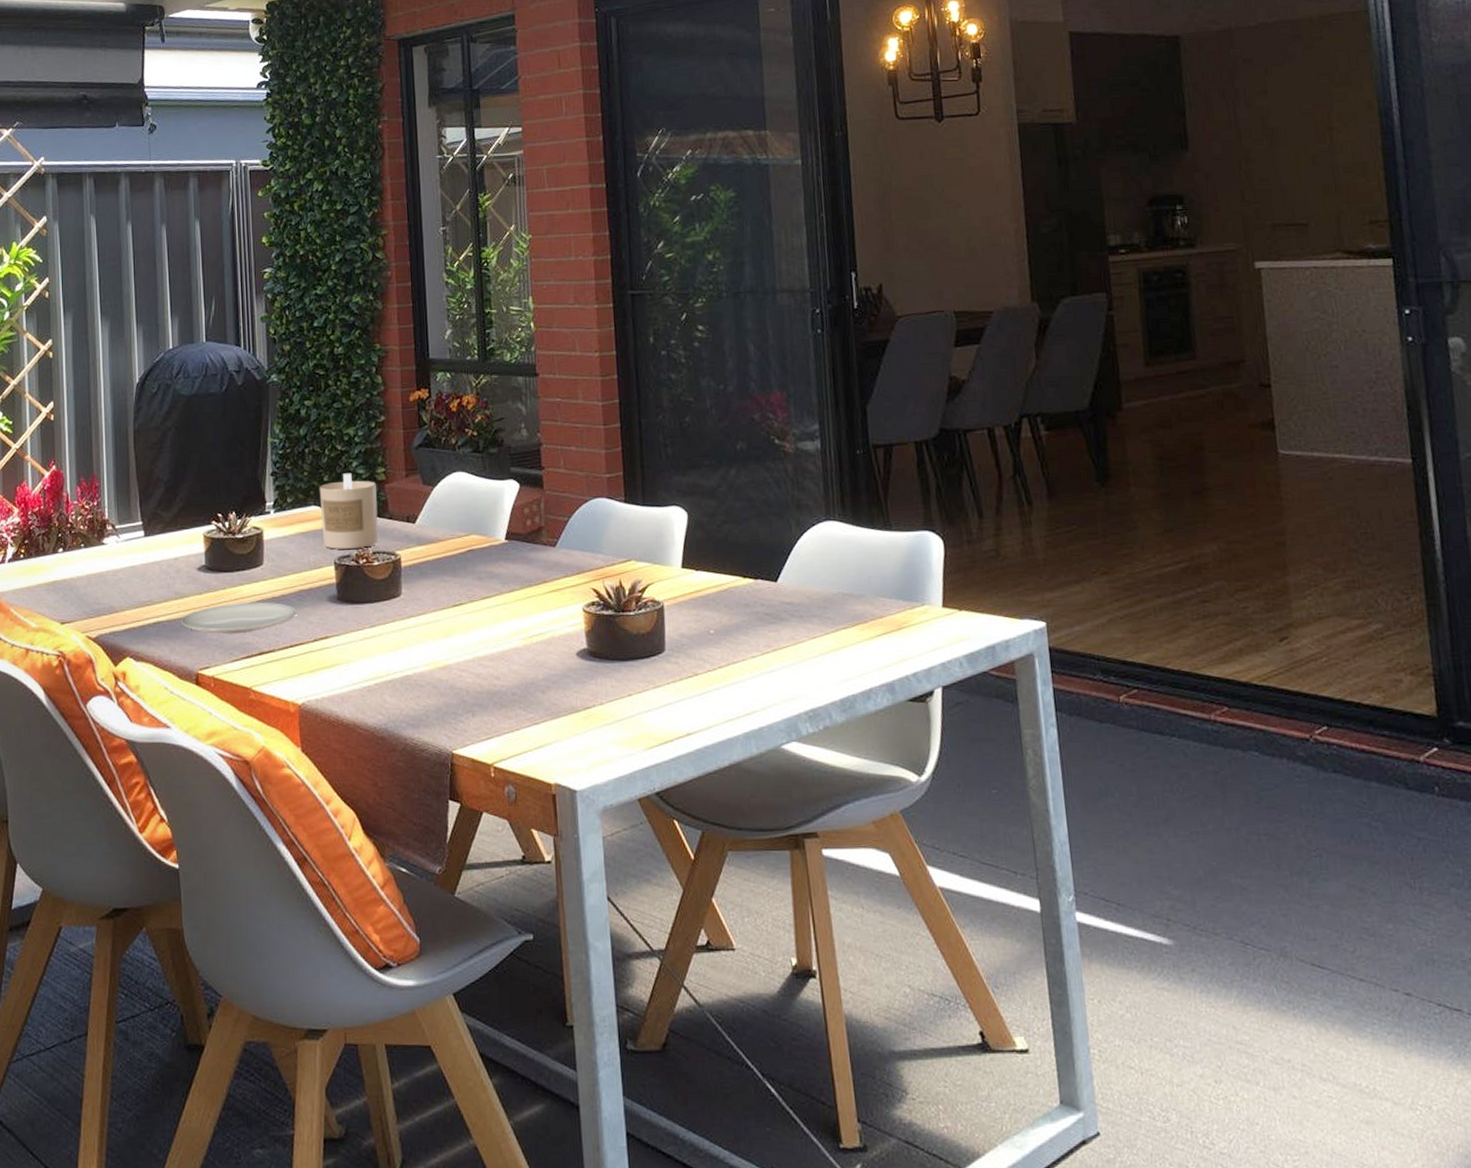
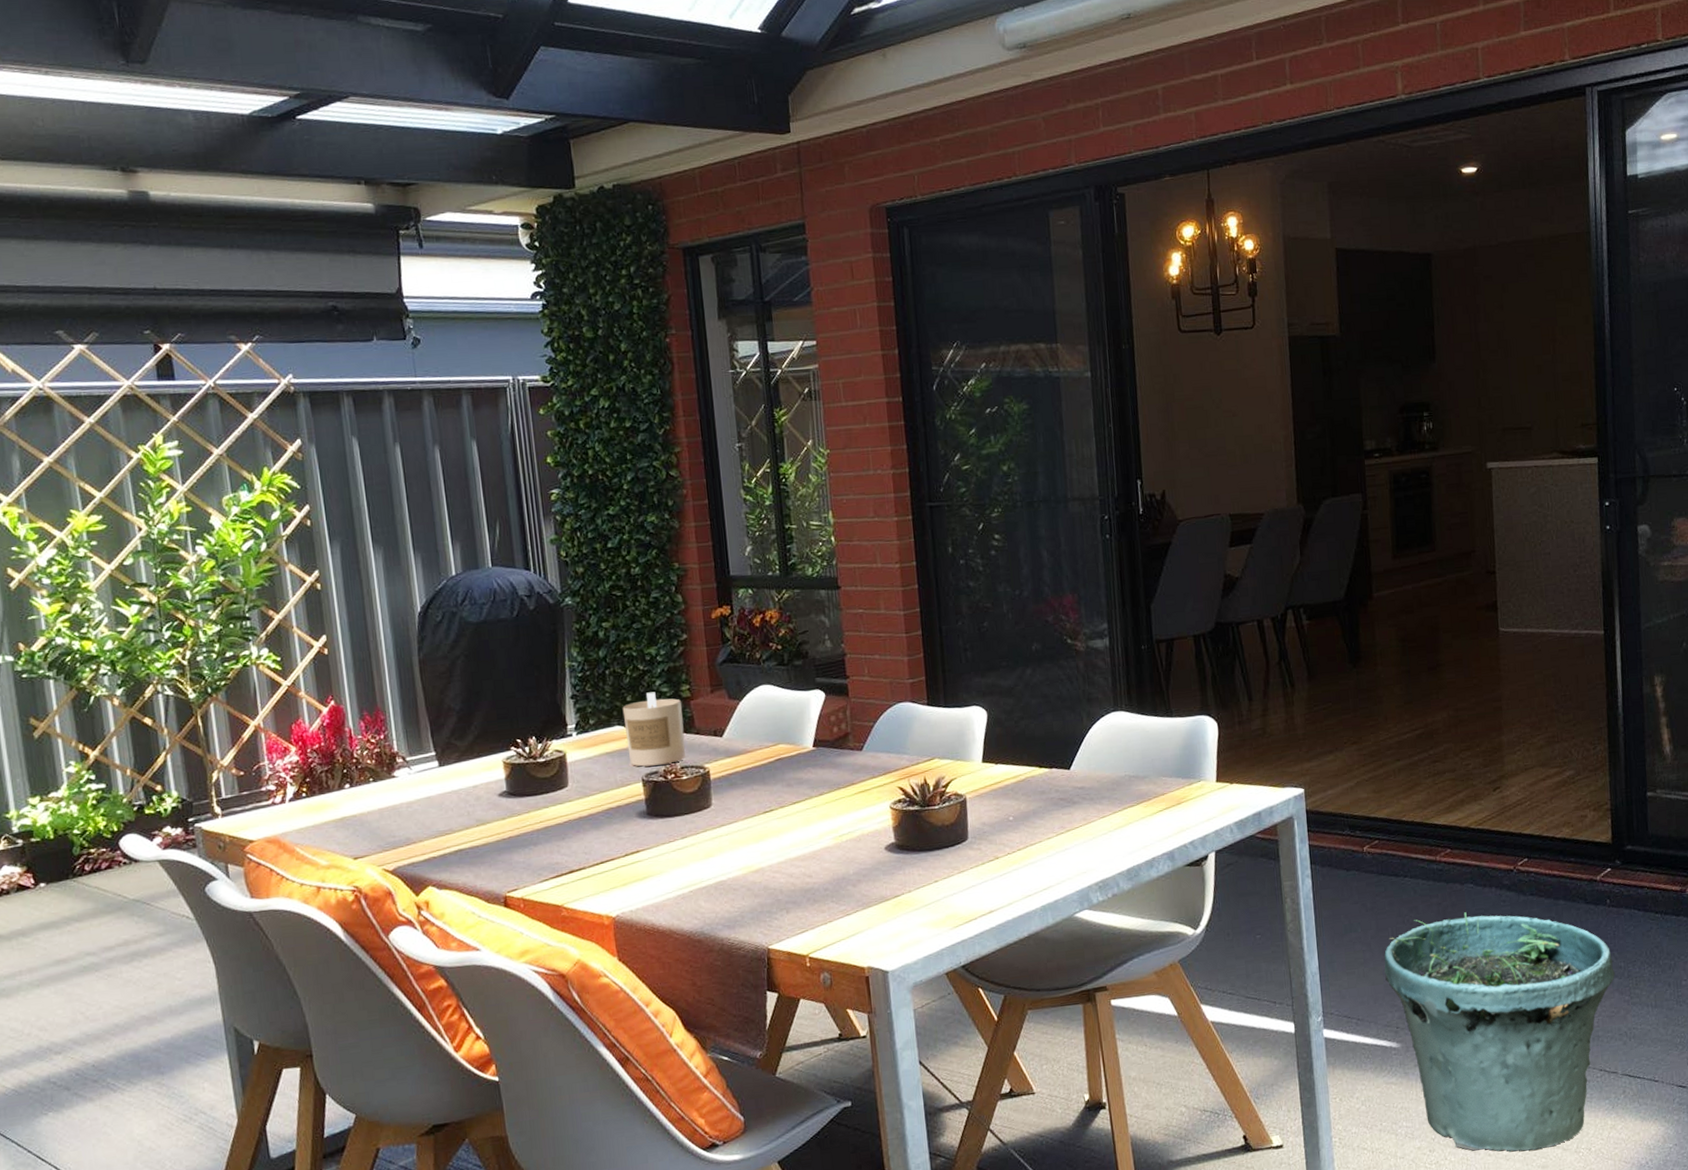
plate: present [181,602,297,634] -> none [484,822,606,856]
pot: none [1149,786,1452,1098] -> present [1384,912,1616,1152]

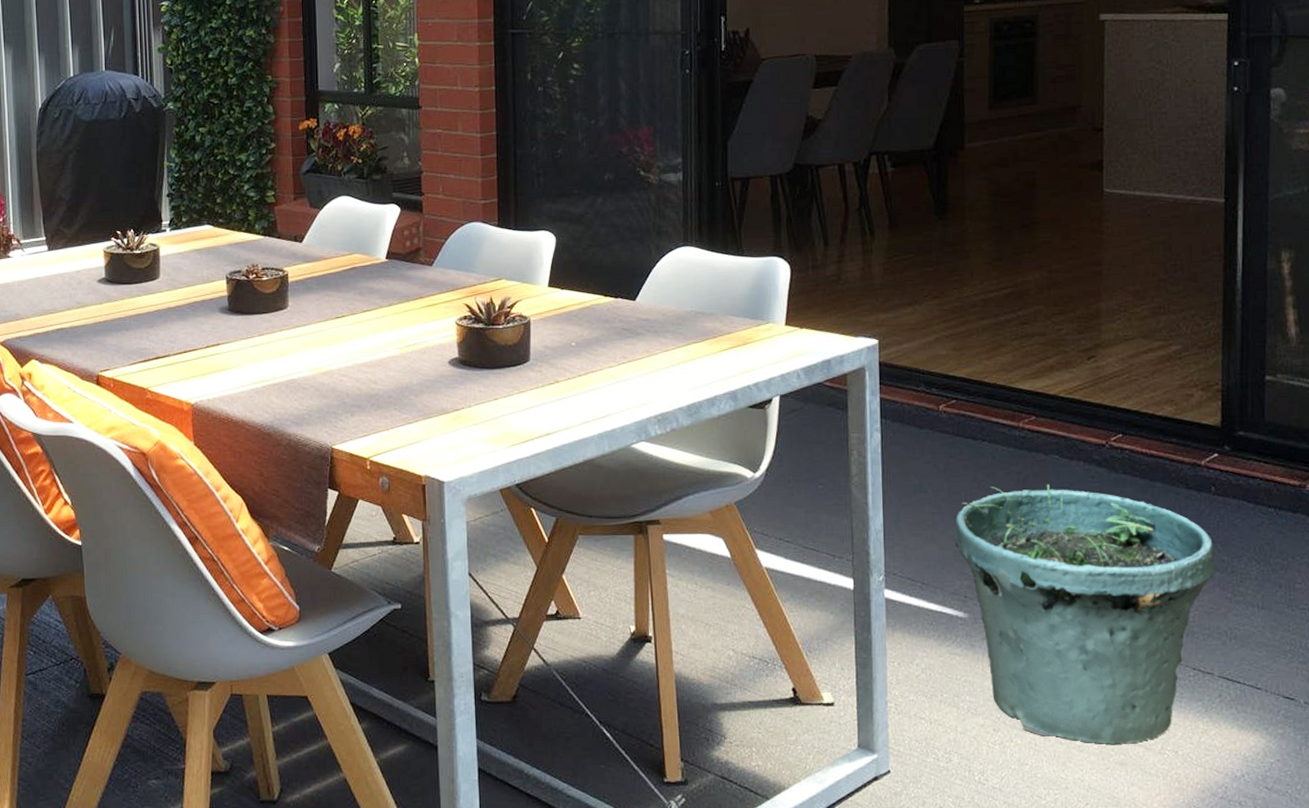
candle: present [622,691,686,767] -> none [212,195,268,265]

